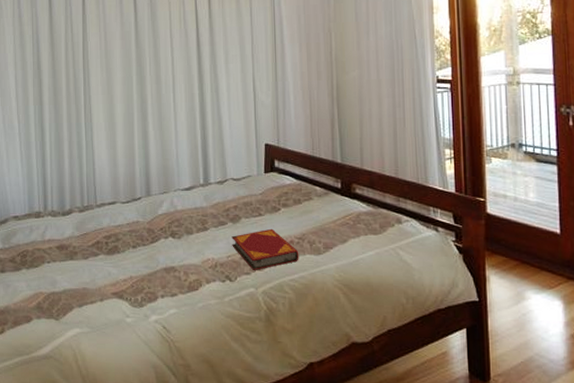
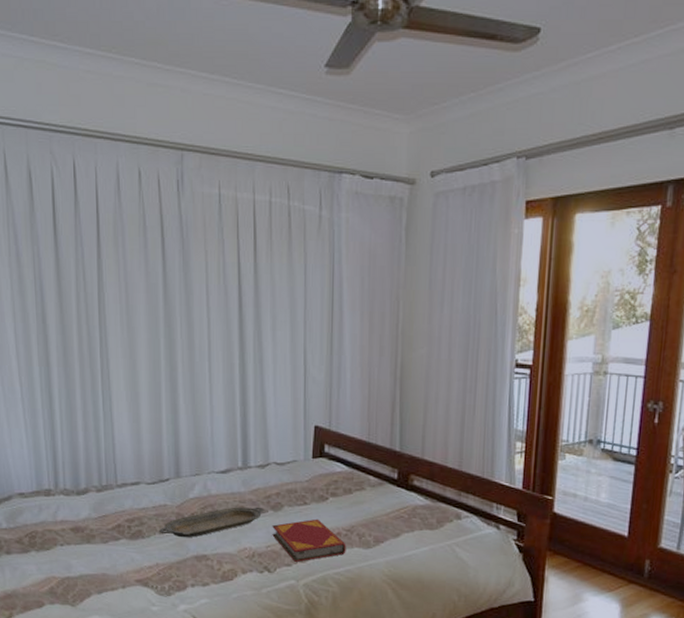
serving tray: none [133,219,224,251] -> present [159,507,264,537]

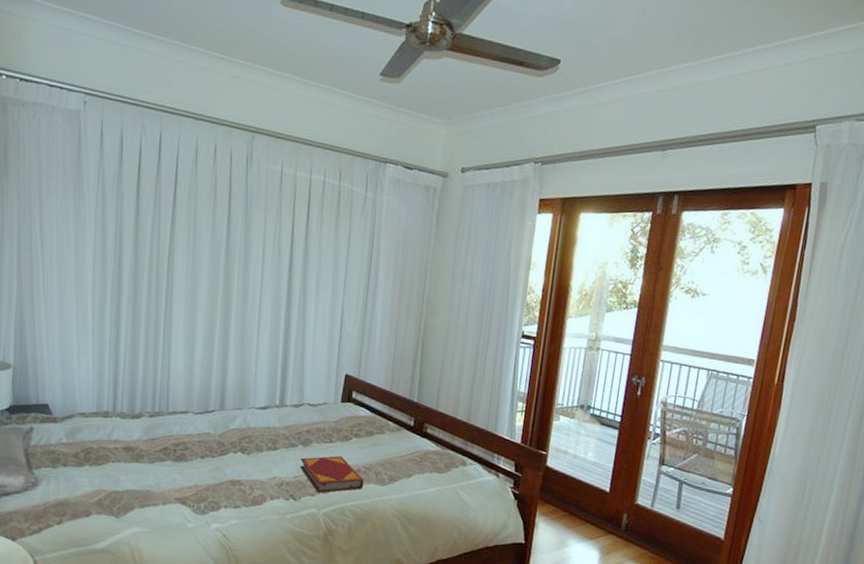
serving tray: present [159,507,264,537] -> none [201,440,295,464]

